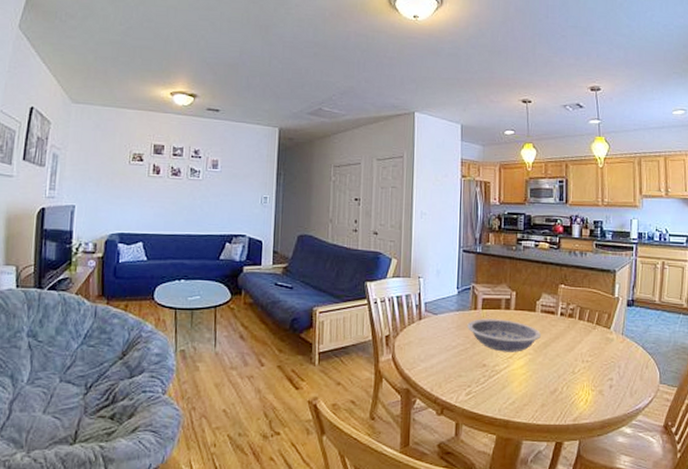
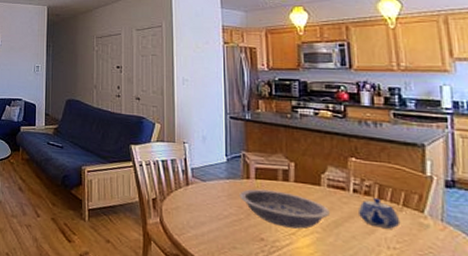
teapot: none [563,319,593,345] -> present [359,197,401,229]

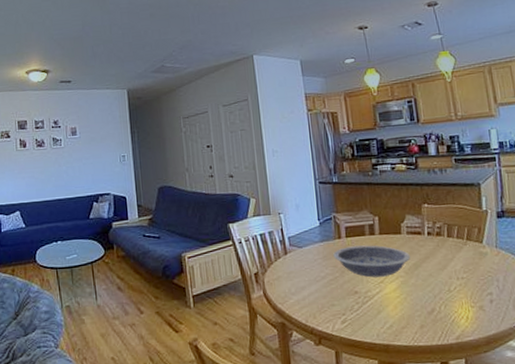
teapot: present [359,197,401,229] -> none [433,236,466,263]

